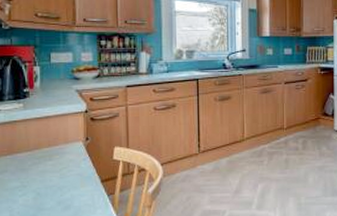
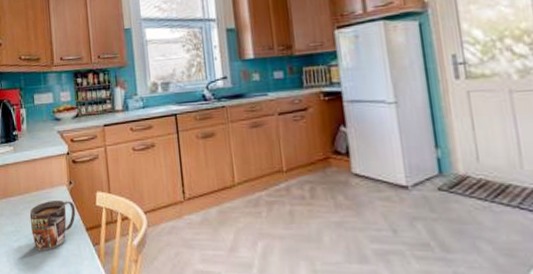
mug: none [39,155,91,204] -> present [29,199,76,252]

